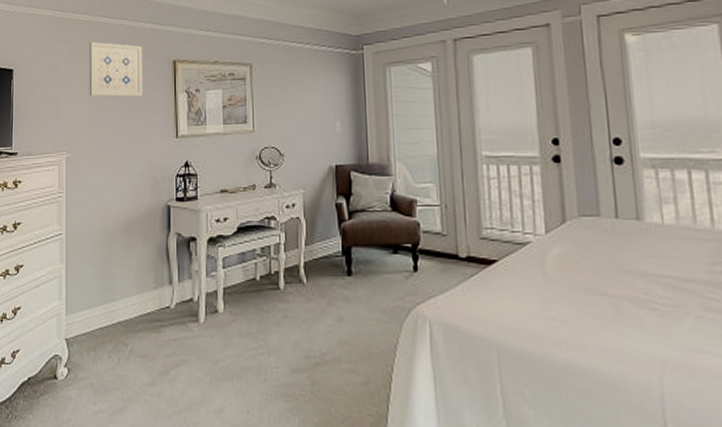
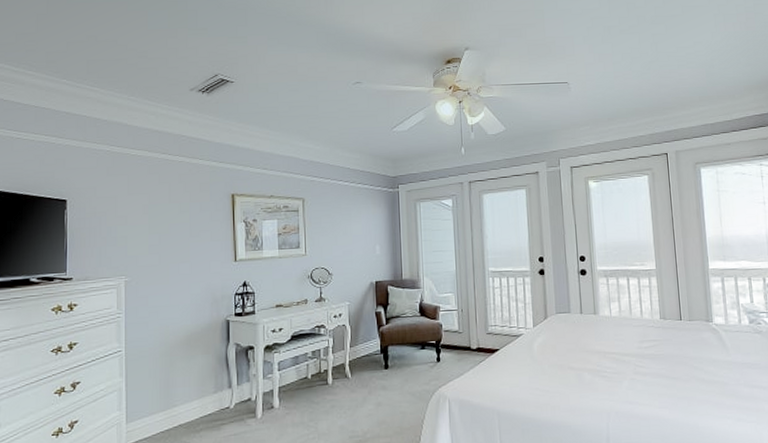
wall art: present [89,41,143,97] -> none [148,176,202,226]

